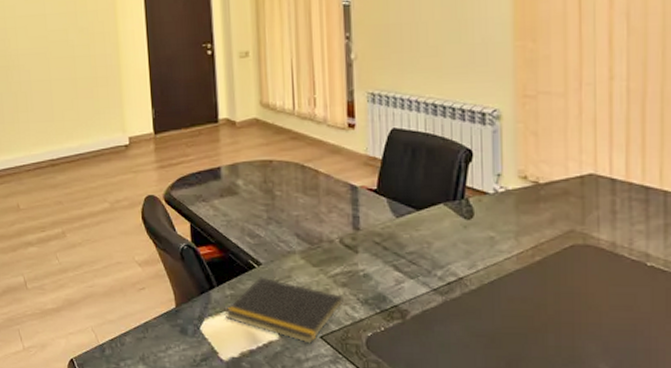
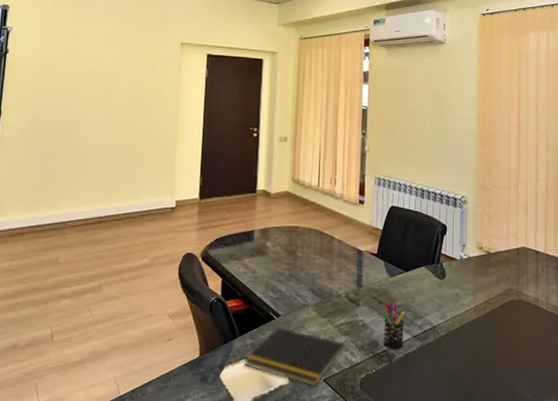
pen holder: none [390,247,420,304] -> present [383,301,405,349]

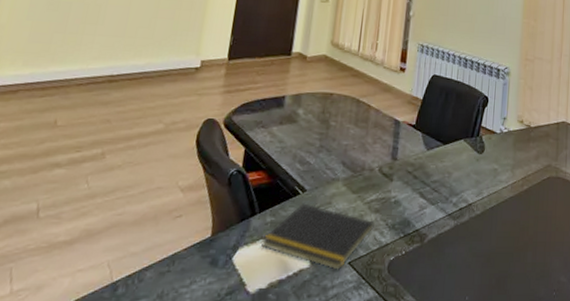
pen holder: present [383,301,405,349] -> none [416,176,441,228]

